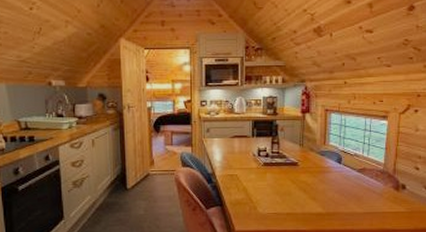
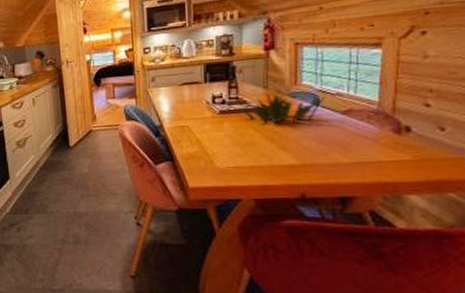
plant: none [279,151,347,177] -> present [238,93,326,123]

